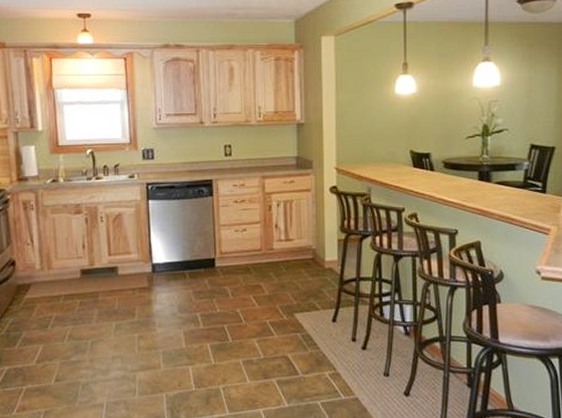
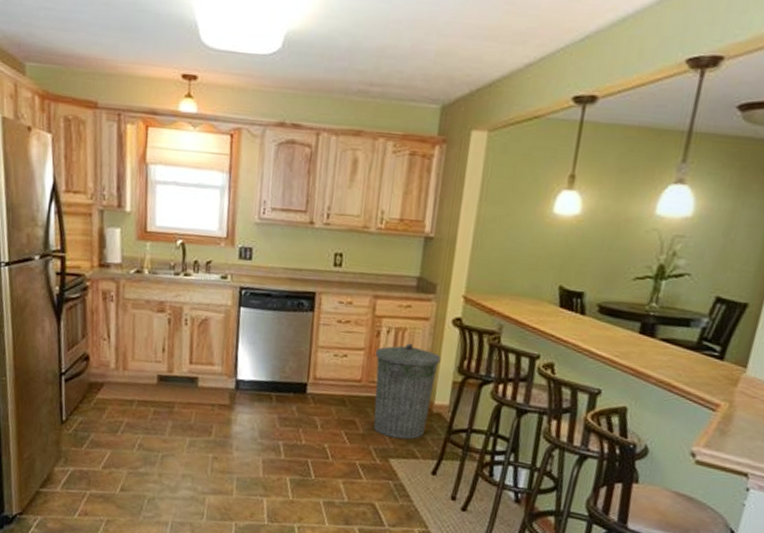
trash can: none [270,212,325,295] -> present [373,343,441,440]

